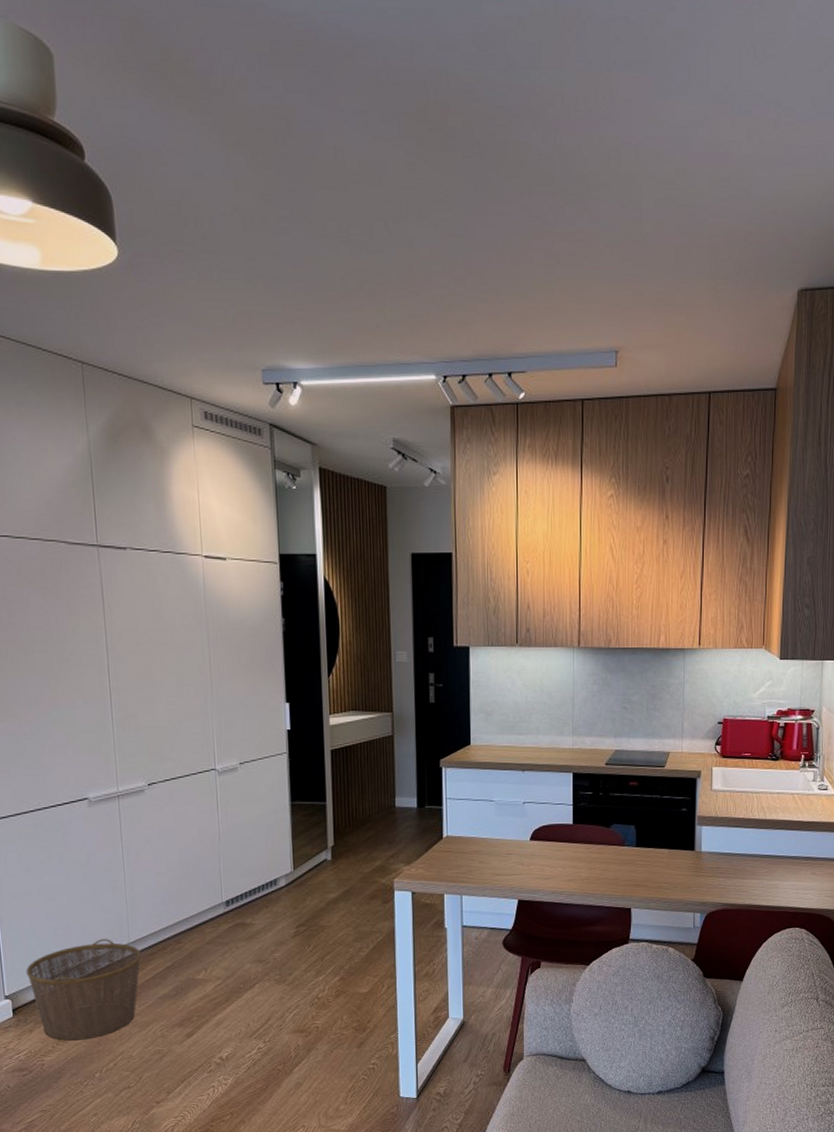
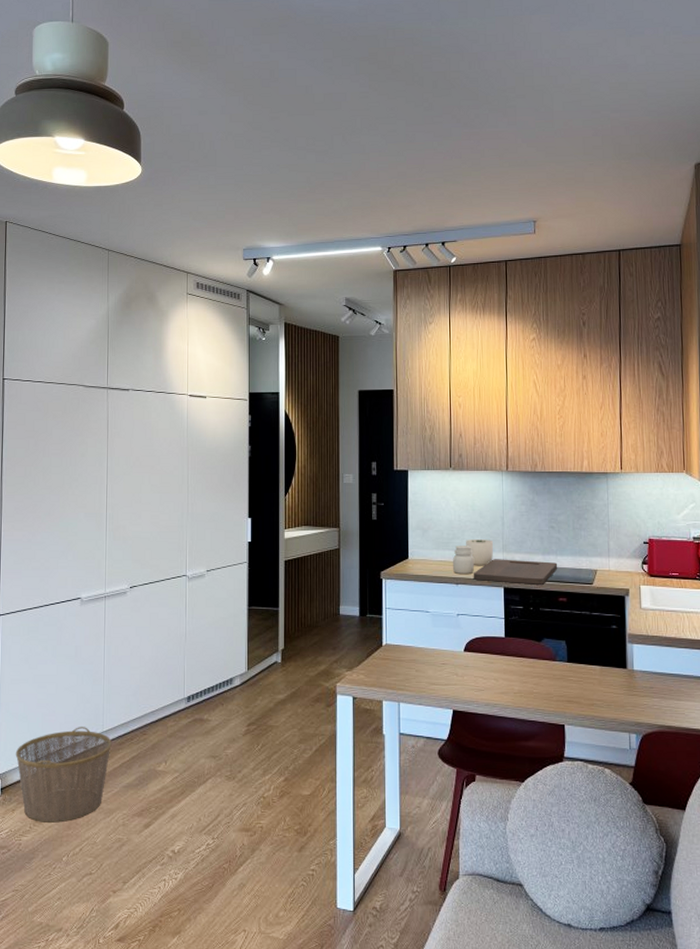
jar: none [518,729,541,761] -> present [452,546,474,575]
planter: none [533,722,562,751] -> present [466,539,493,566]
cutting board: none [540,743,630,769] -> present [473,559,558,585]

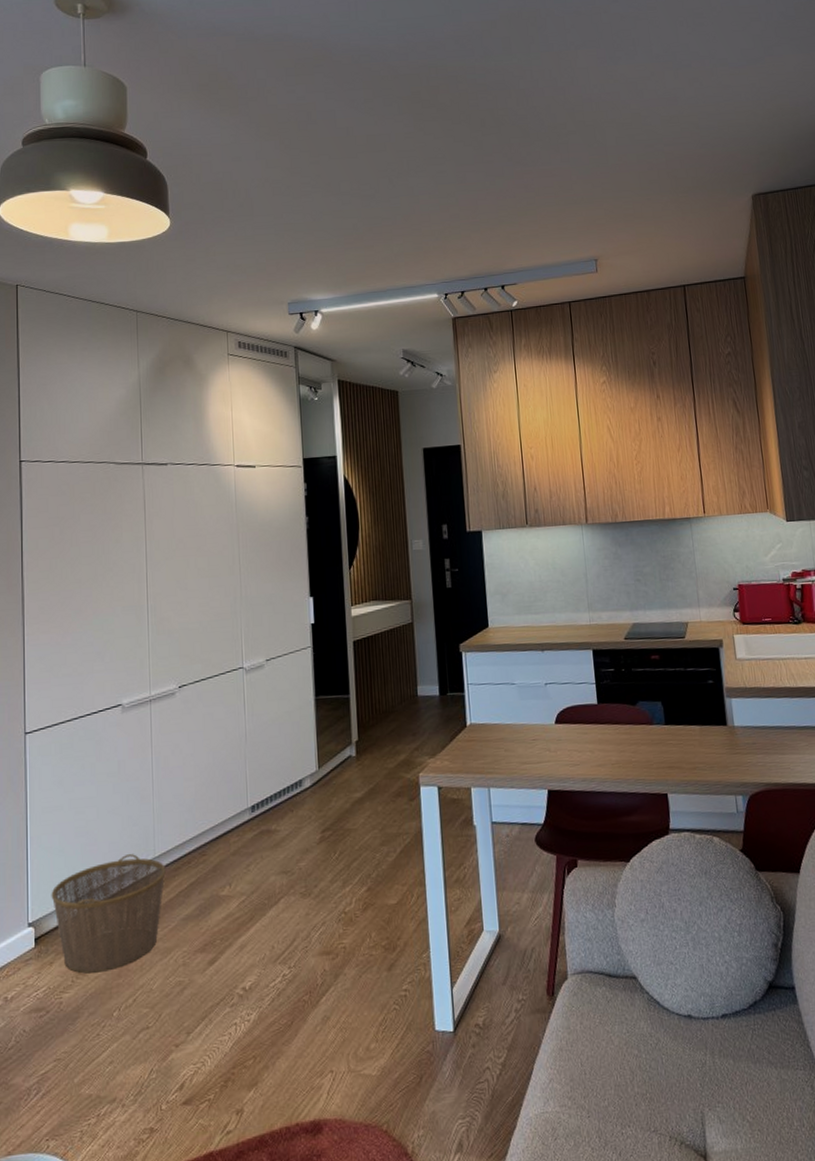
jar: present [452,546,474,575] -> none [536,607,560,640]
planter: present [466,539,493,566] -> none [549,599,579,629]
cutting board: present [473,559,558,585] -> none [559,617,648,645]

